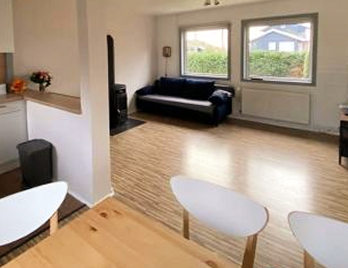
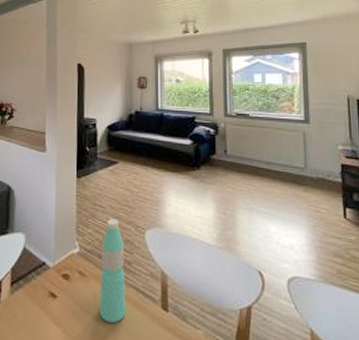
water bottle: none [133,169,154,248] -> present [100,219,126,323]

